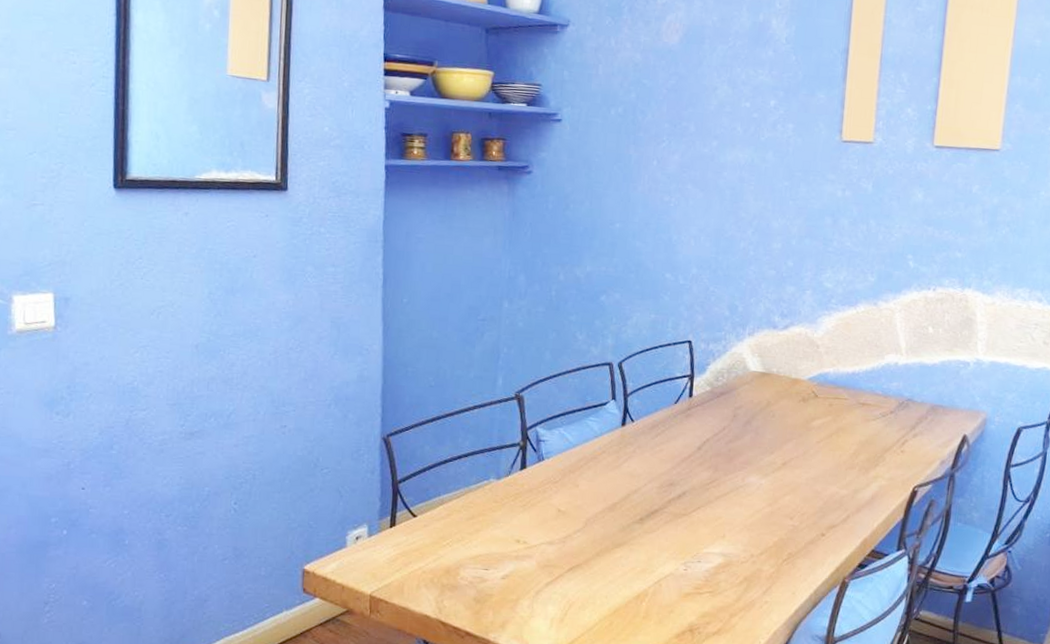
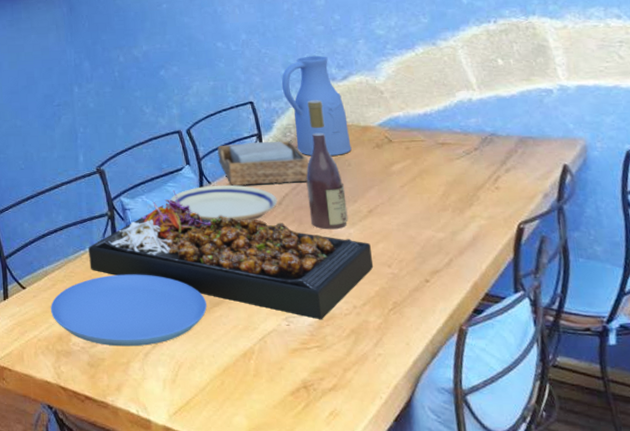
plate: none [442,508,609,584] -> present [51,274,207,347]
food platter: none [492,424,778,566] -> present [88,189,374,319]
plate: none [589,423,698,465] -> present [170,185,278,224]
napkin holder: none [645,382,735,430] -> present [217,141,309,186]
ceramic pitcher: none [723,300,780,406] -> present [281,55,352,156]
wine bottle: none [725,346,765,479] -> present [305,100,348,230]

